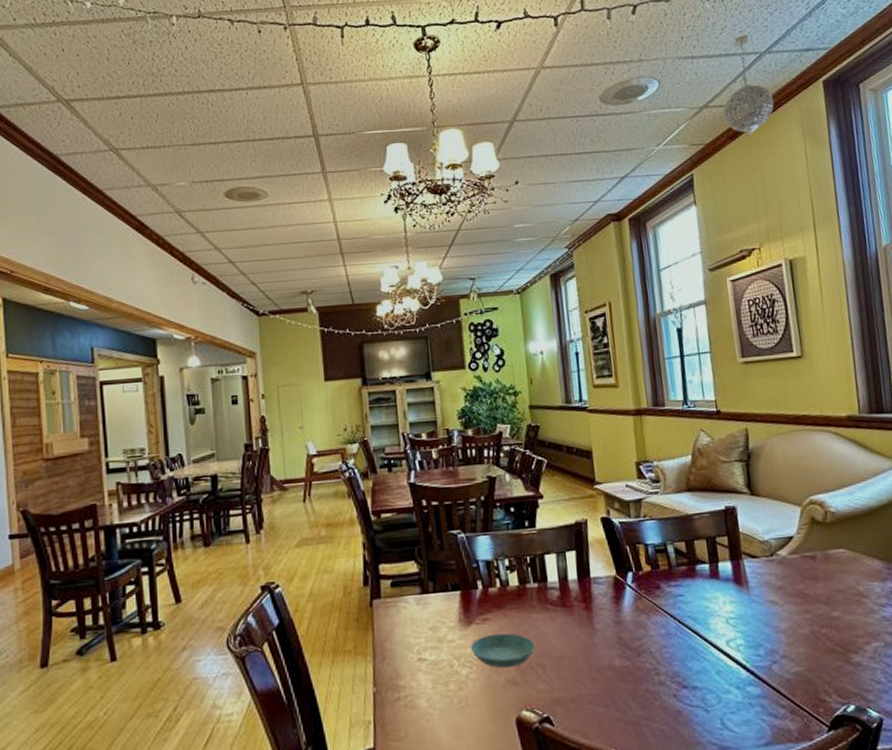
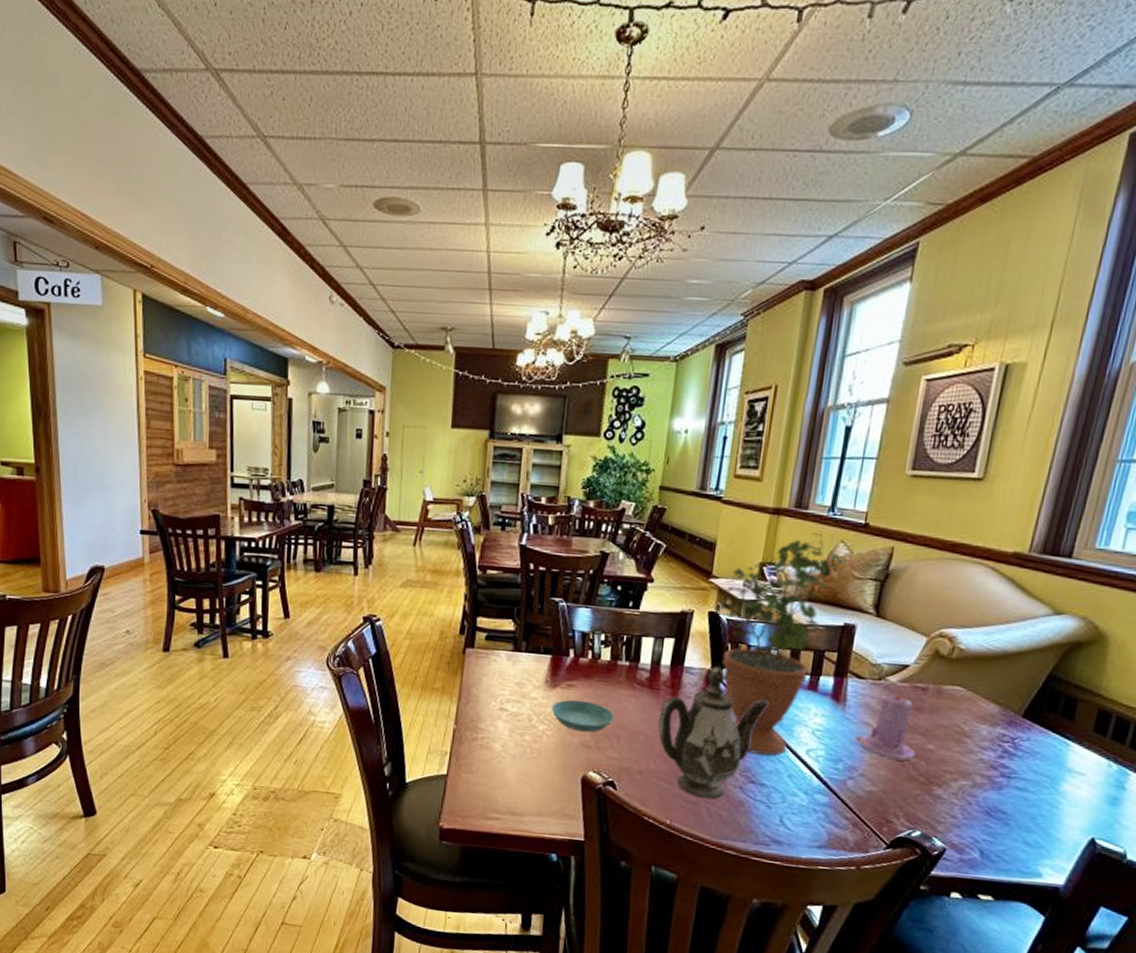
teapot: none [578,571,679,717] -> present [658,666,769,800]
potted plant: none [608,425,711,656] -> present [717,532,846,756]
pendant light: present [722,35,775,137] -> none [980,57,1056,201]
candle: none [766,562,826,635] -> present [854,690,916,761]

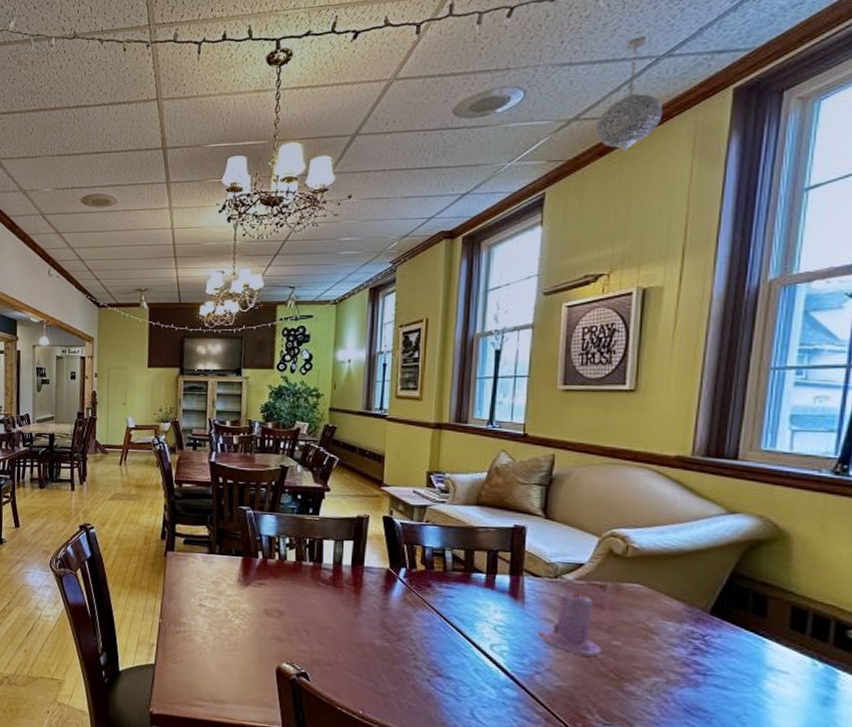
saucer: present [550,699,614,733] -> none [244,596,303,627]
teapot: present [658,666,769,800] -> none [345,565,448,692]
potted plant: present [717,532,846,756] -> none [391,443,509,650]
pendant light: none [980,57,1056,201] -> present [595,36,664,153]

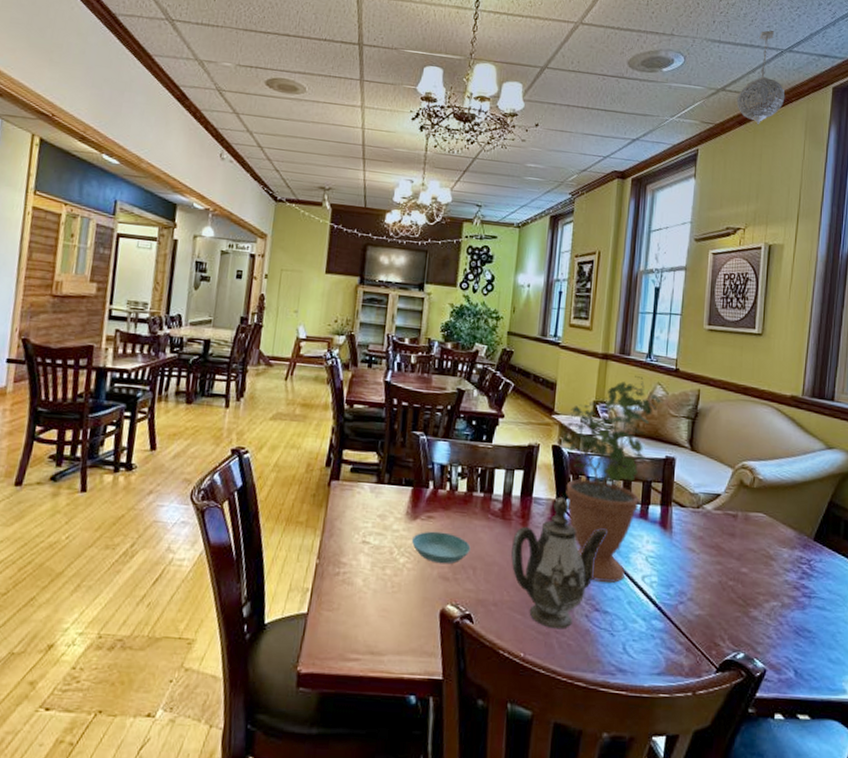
saucer: none [244,596,303,627] -> present [411,531,471,565]
teapot: none [345,565,448,692] -> present [511,496,607,629]
potted plant: none [391,443,509,650] -> present [560,375,663,583]
candle: present [537,587,602,657] -> none [681,517,733,585]

